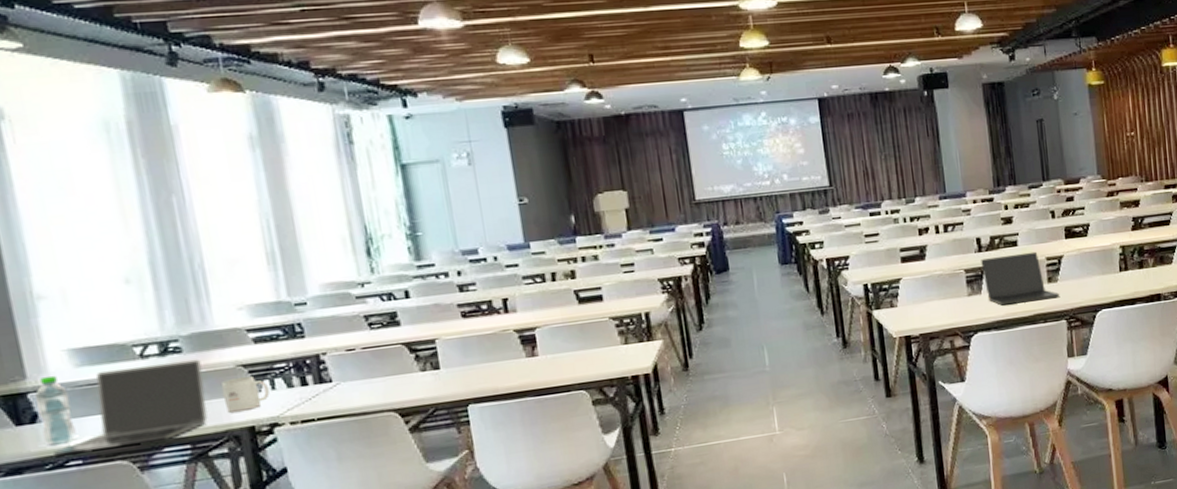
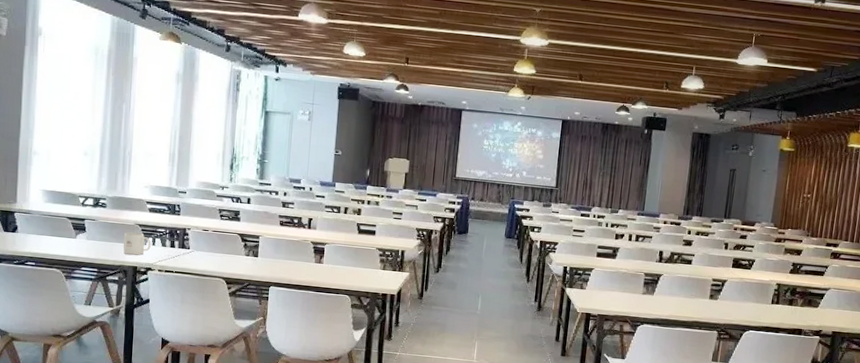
water bottle: present [35,375,77,446] -> none [18,204,37,250]
laptop: present [54,359,208,457] -> none [21,208,115,263]
laptop: present [981,251,1060,306] -> none [658,268,717,313]

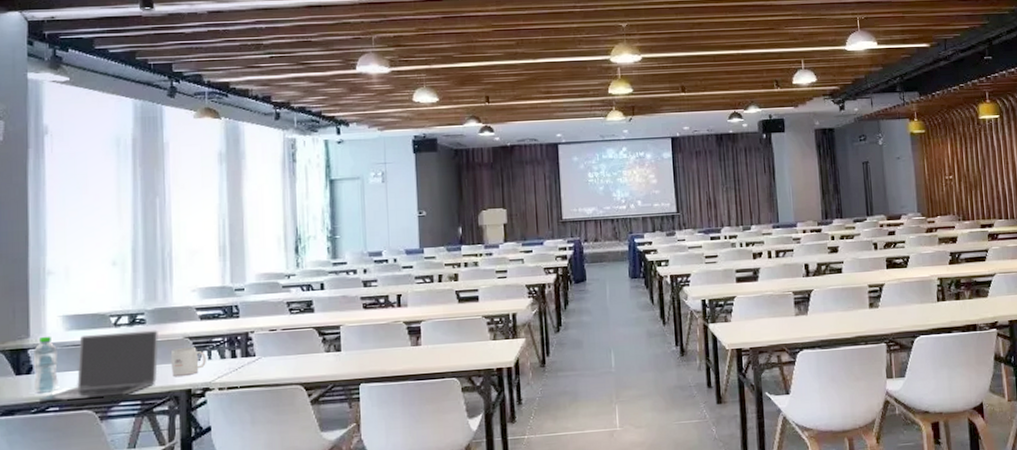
water bottle: none [18,204,37,250] -> present [34,336,58,393]
laptop: none [21,208,115,263] -> present [39,330,159,403]

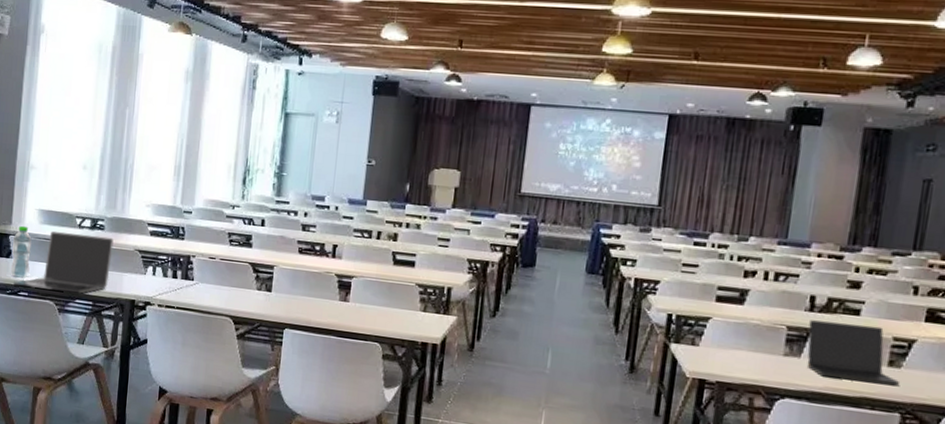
mug: present [170,346,206,377] -> none [120,259,151,287]
laptop: none [808,279,881,326] -> present [807,320,901,386]

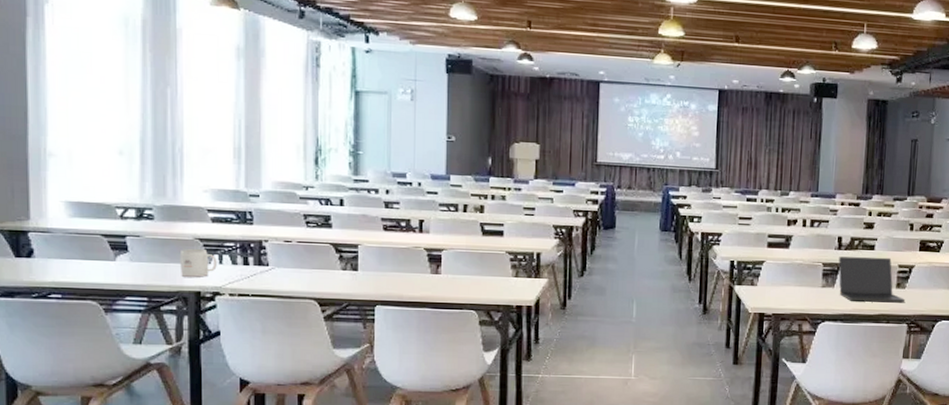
water bottle: present [11,225,32,278] -> none [34,220,61,279]
laptop: present [14,231,114,295] -> none [41,224,167,291]
mug: none [120,259,151,287] -> present [179,248,217,278]

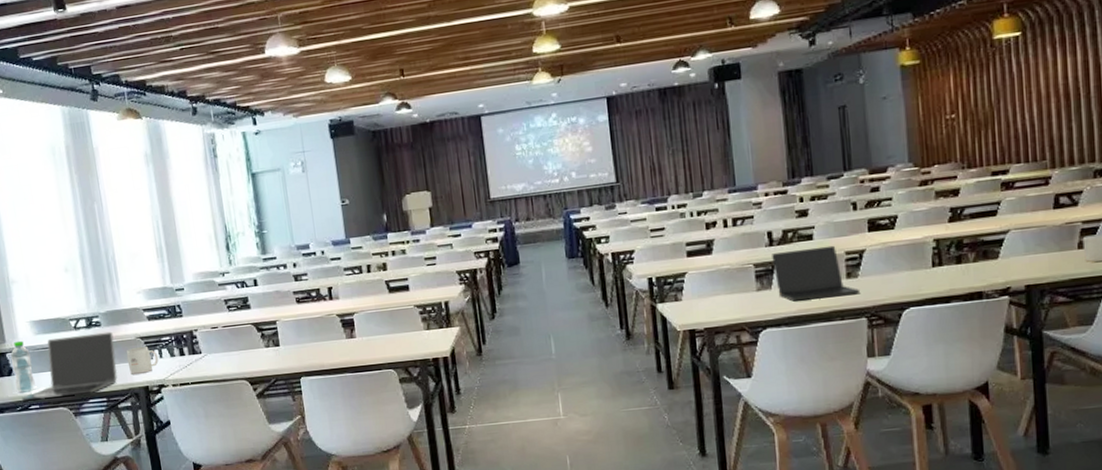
water bottle: none [34,220,61,279] -> present [11,340,36,393]
laptop: none [41,224,167,291] -> present [22,331,118,402]

